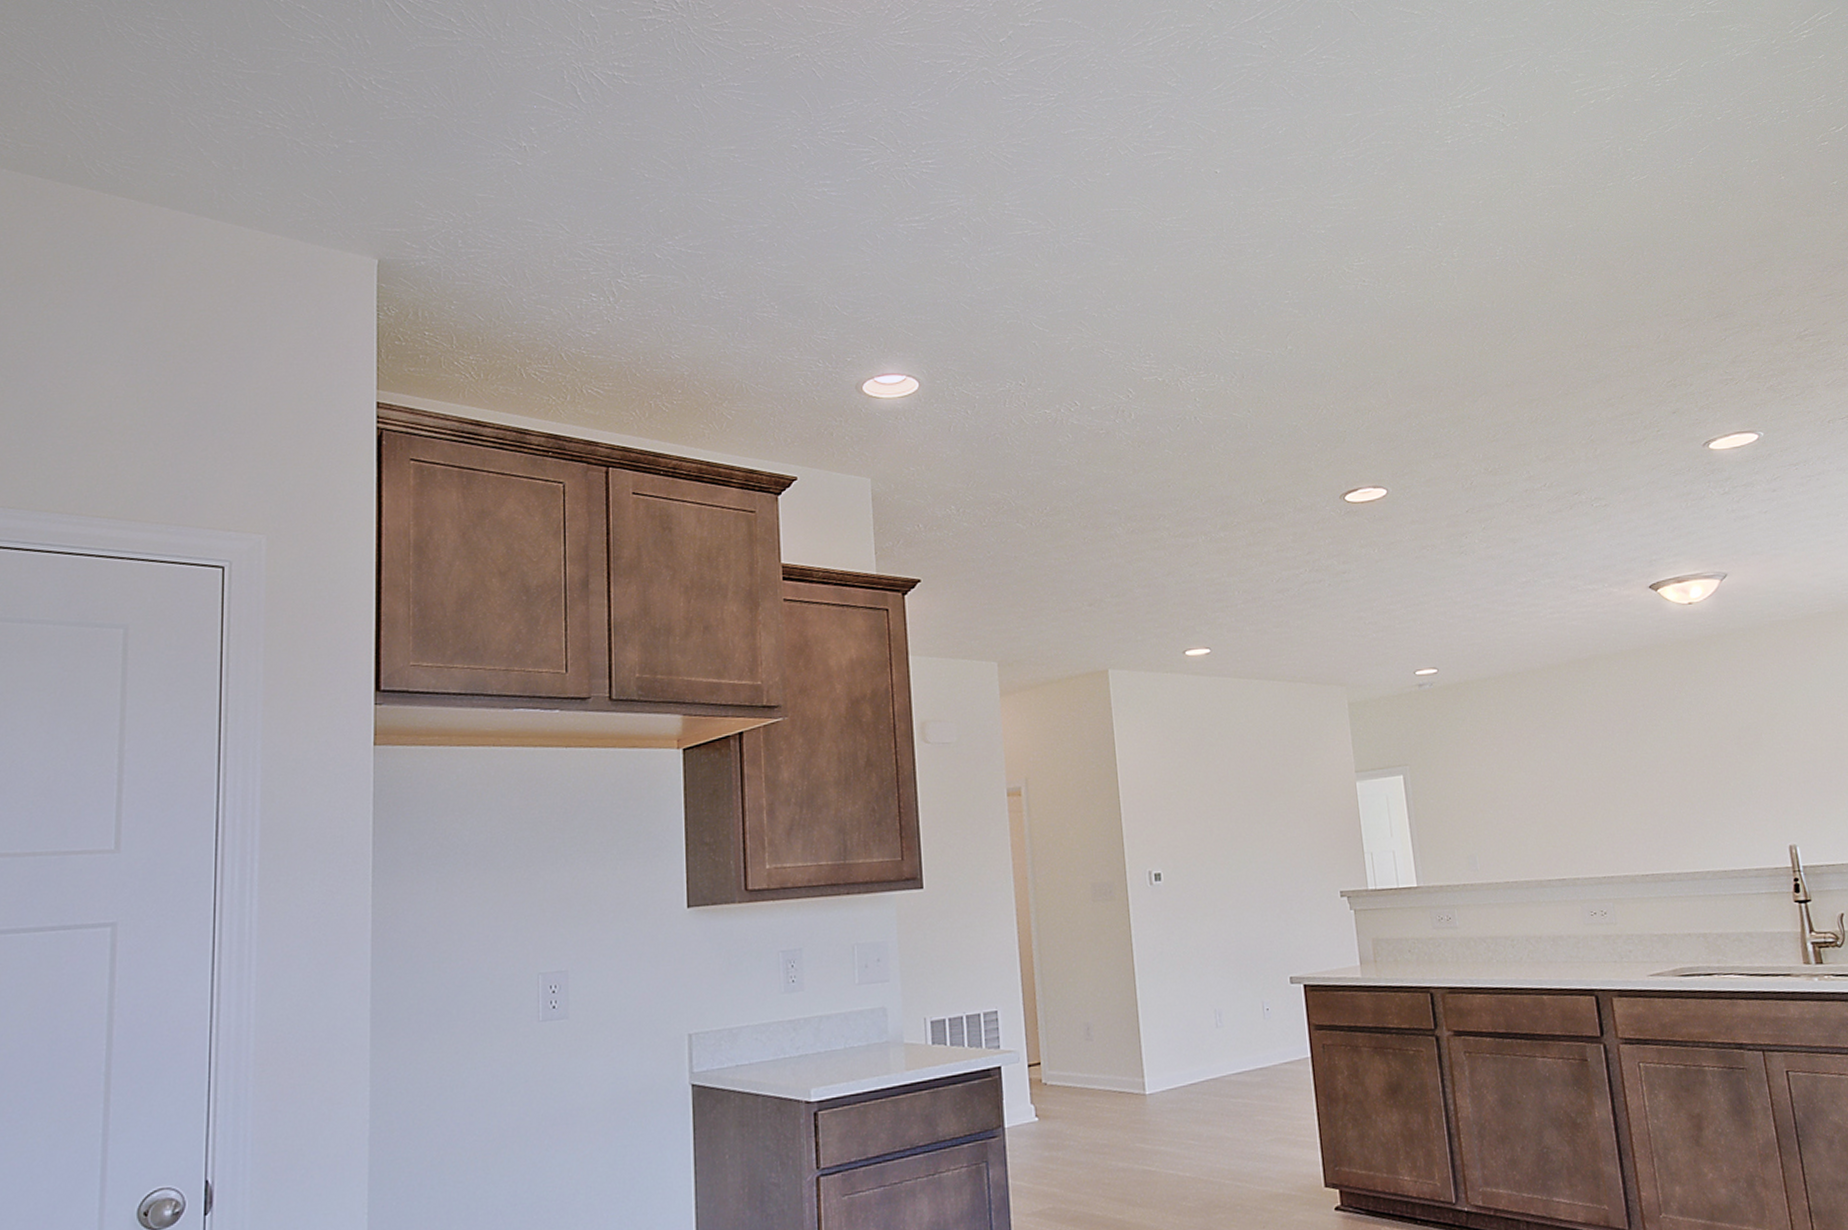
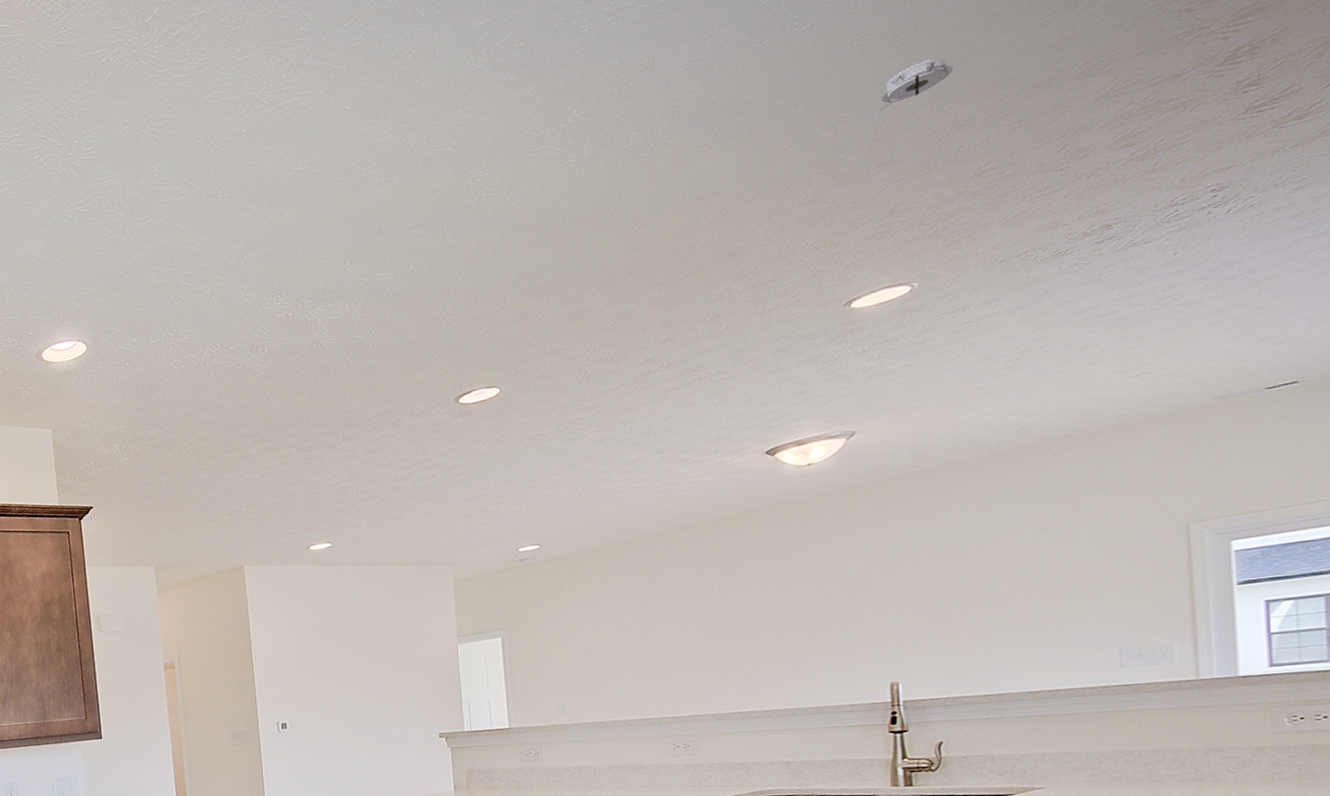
smoke detector: none [1712,227,1768,266] -> present [879,58,954,112]

